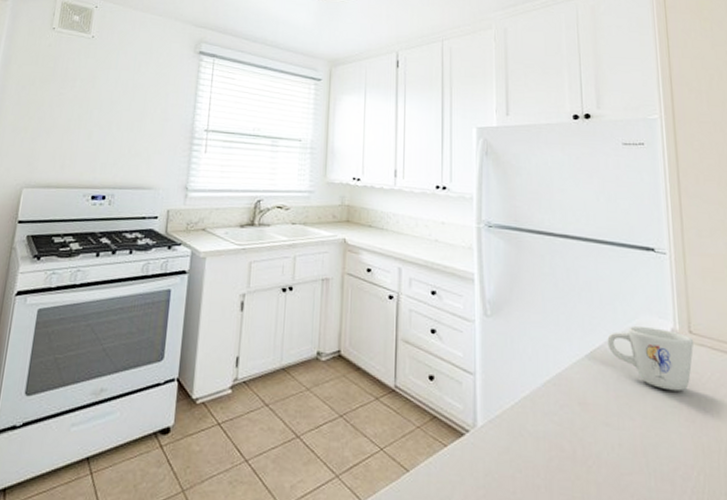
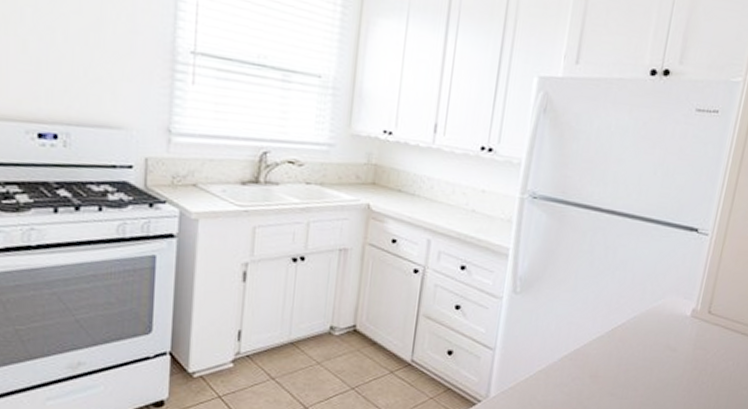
mug: present [607,326,694,392] -> none [629,306,711,366]

